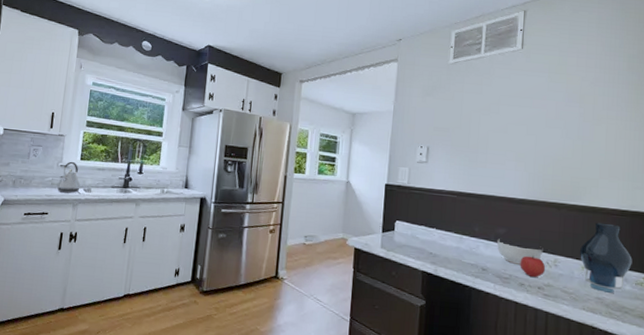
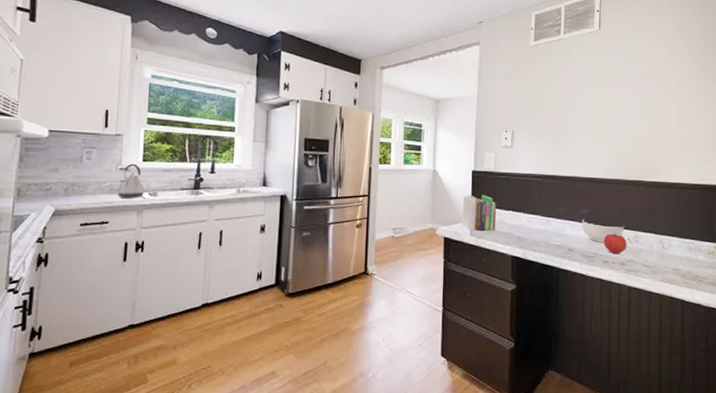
books: none [373,207,409,245] -> present [462,194,497,231]
vase: present [579,222,633,294] -> none [657,197,704,265]

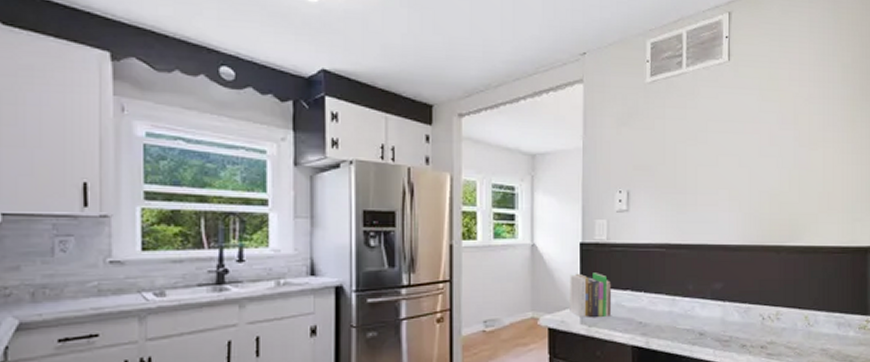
kettle: present [116,163,145,199] -> none [107,254,147,302]
bowl: present [581,219,625,244] -> none [713,295,764,324]
fruit: present [603,233,627,255] -> none [740,310,768,336]

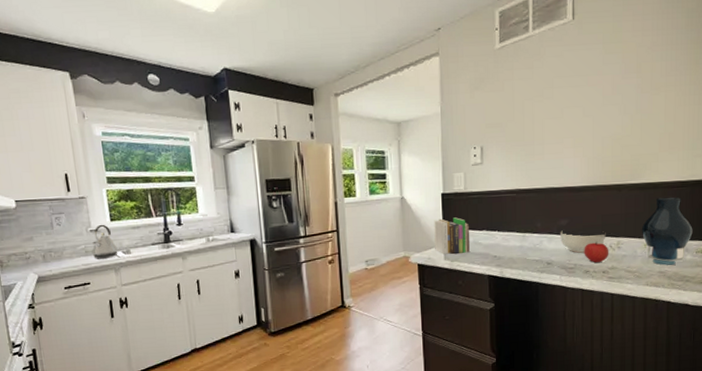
kettle: none [107,254,147,302] -> present [91,224,118,259]
bowl: none [713,295,764,324] -> present [559,230,606,254]
fruit: none [740,310,768,336] -> present [584,241,609,263]
vase: none [801,263,855,343] -> present [641,197,693,266]

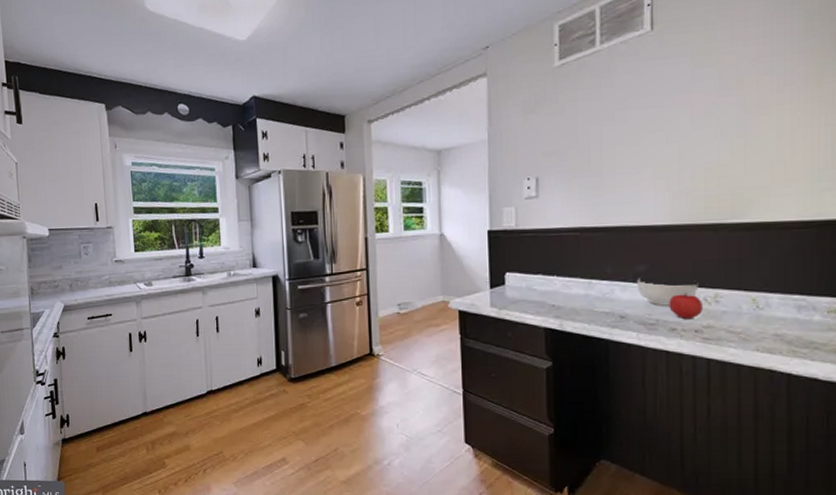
kettle: present [91,224,118,259] -> none [115,254,140,290]
books: present [434,217,470,254] -> none [478,258,522,301]
vase: present [641,197,693,266] -> none [747,240,822,328]

